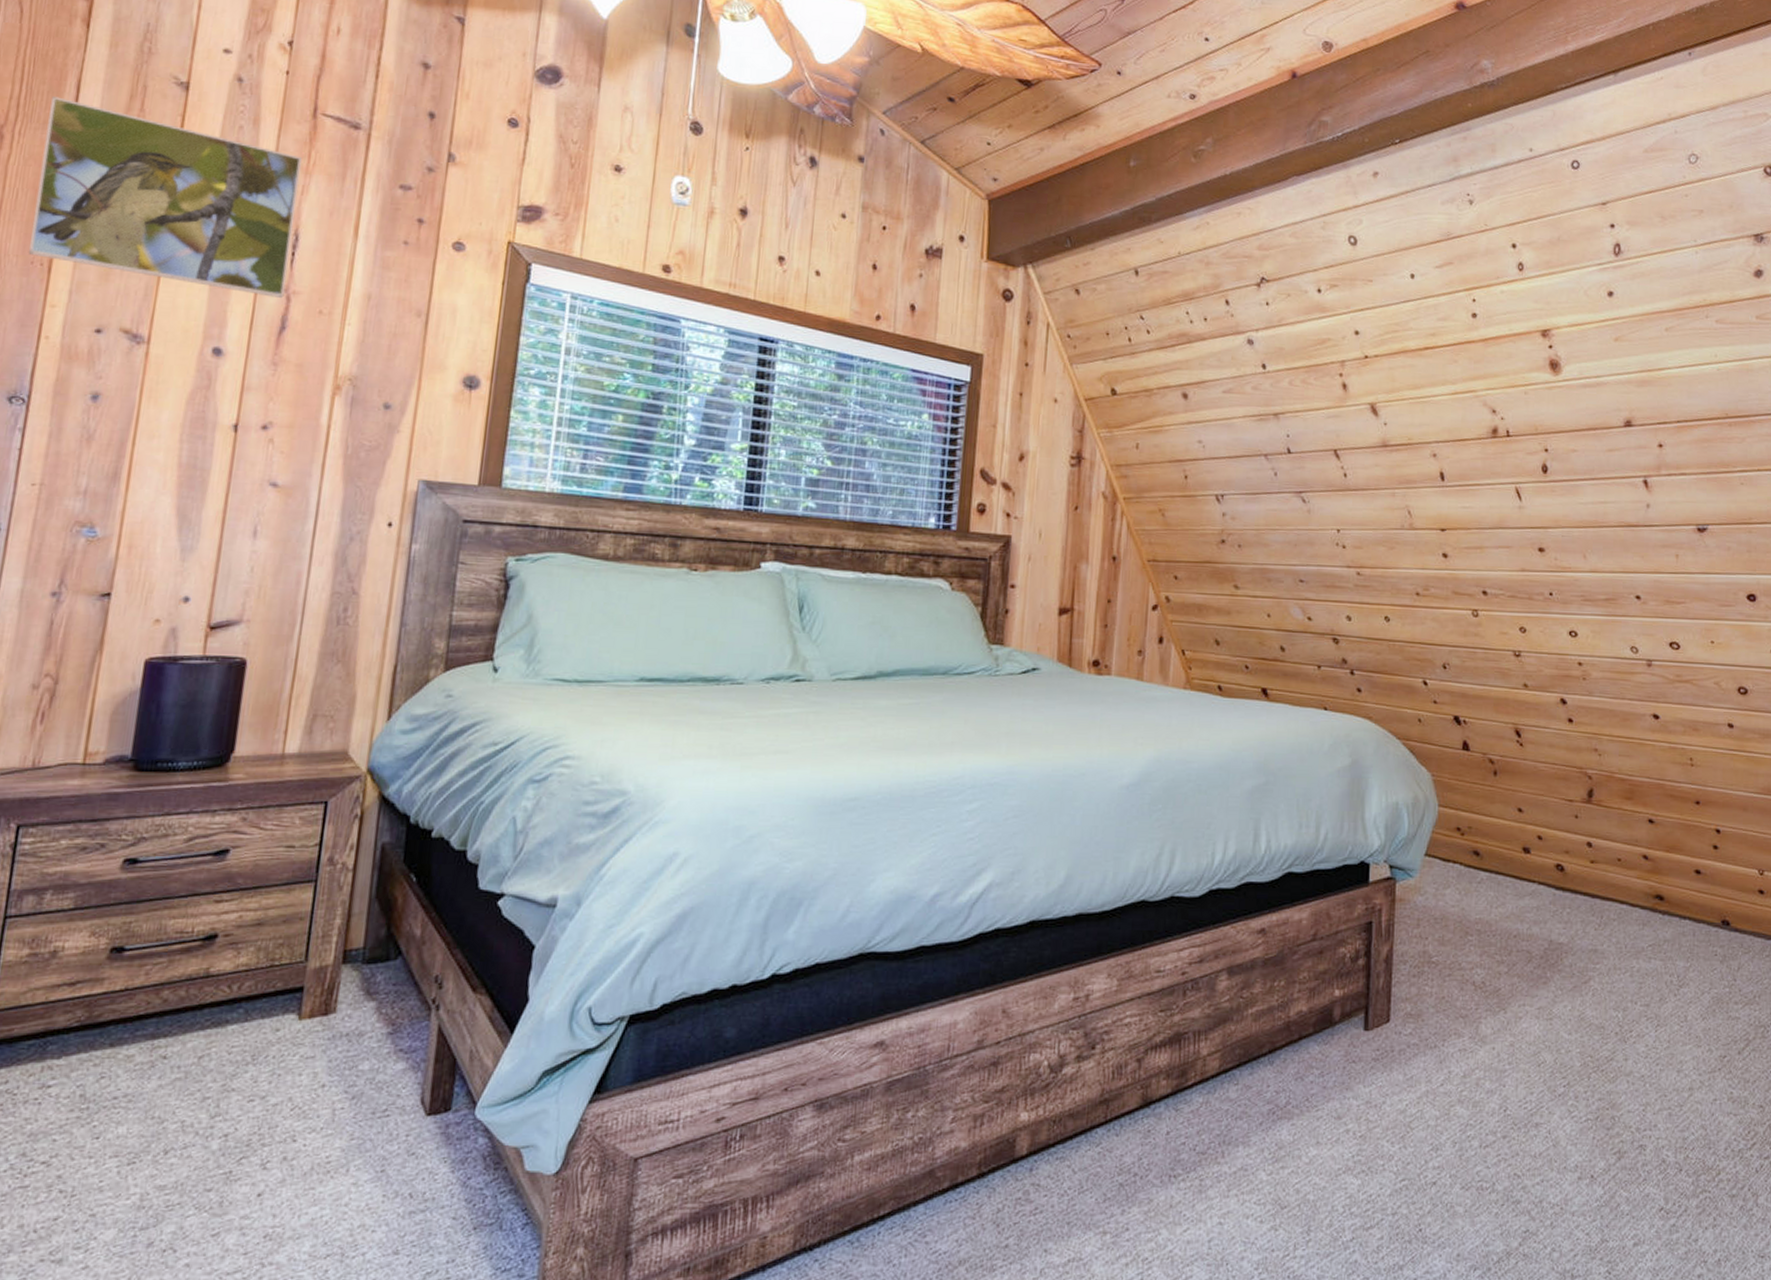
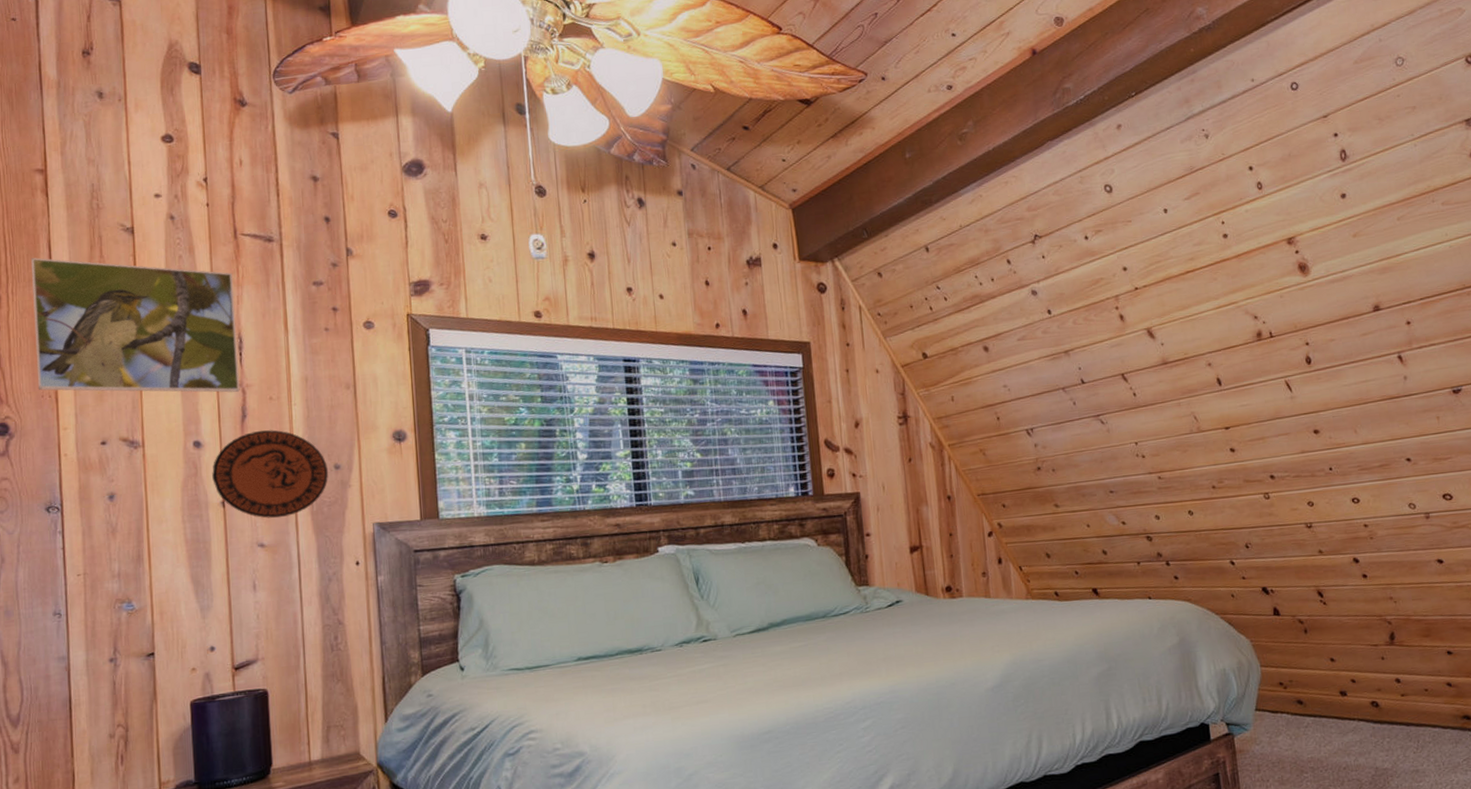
decorative plate: none [227,347,376,456] -> present [212,430,328,519]

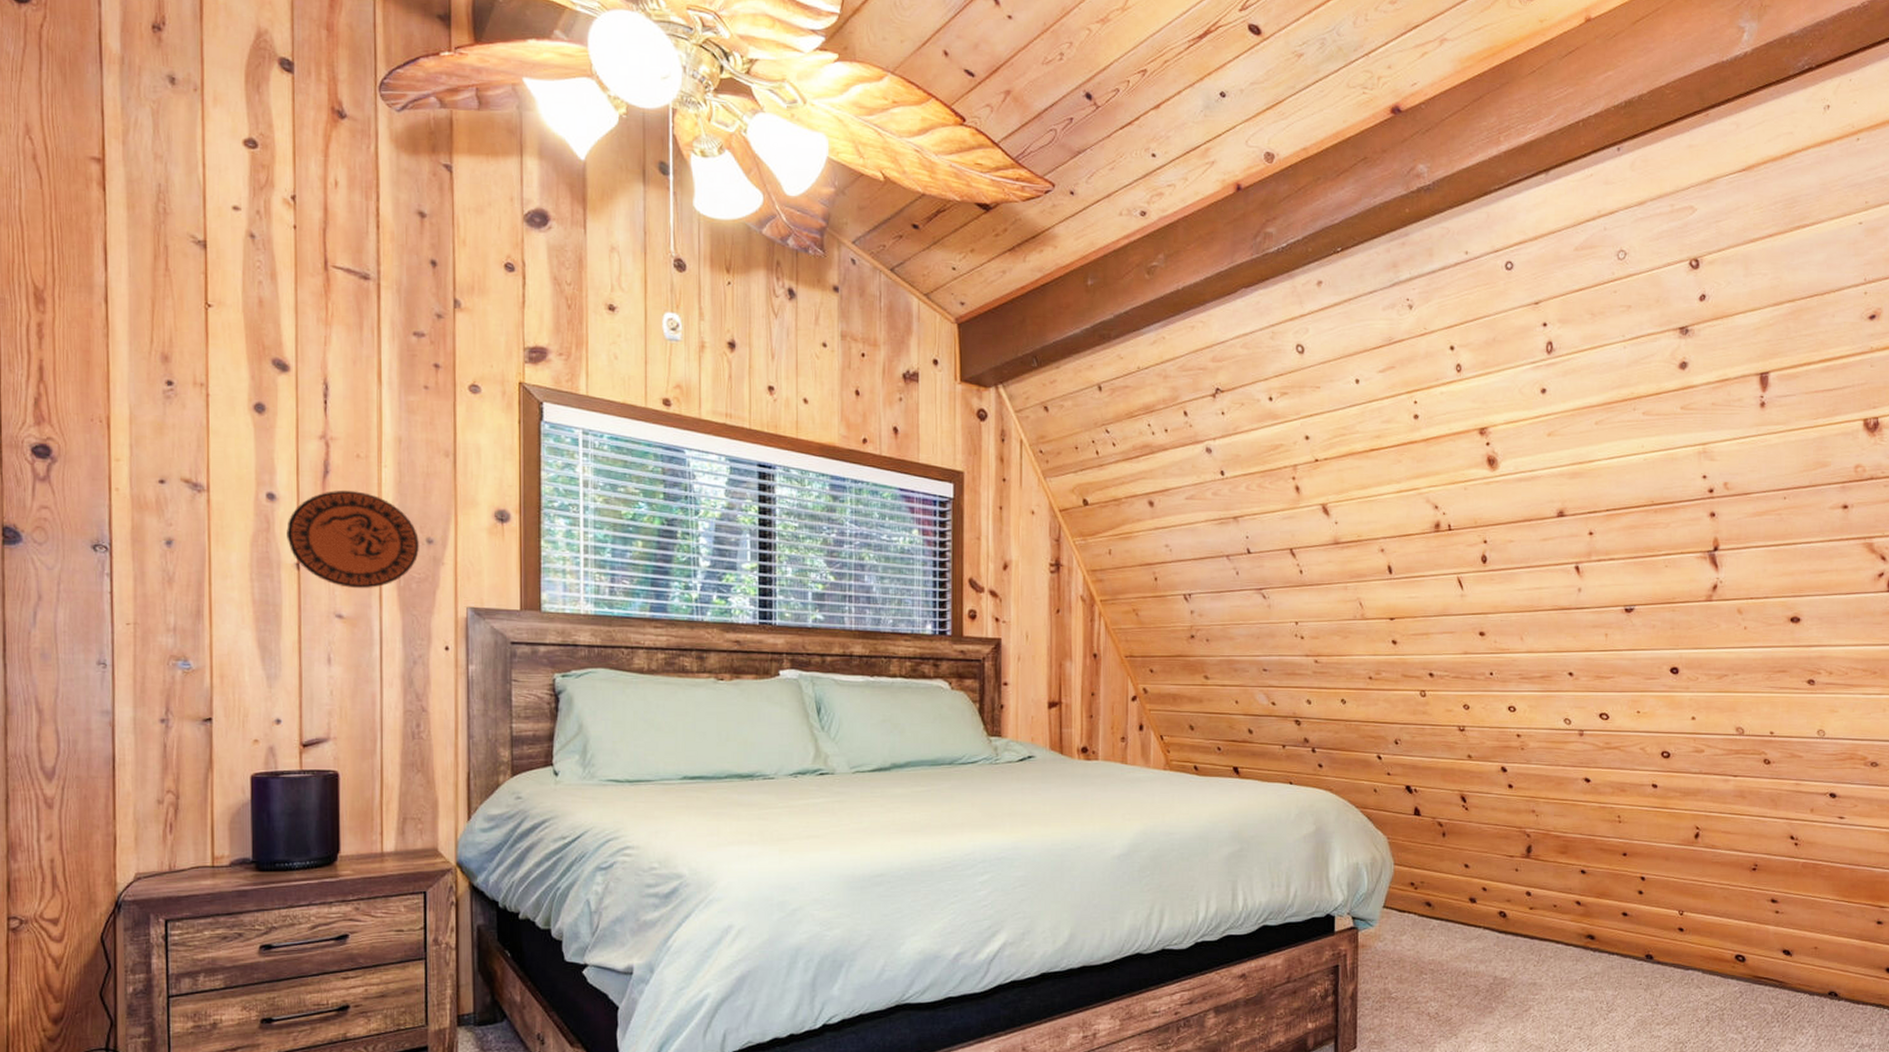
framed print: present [31,257,240,393] -> none [83,260,323,445]

